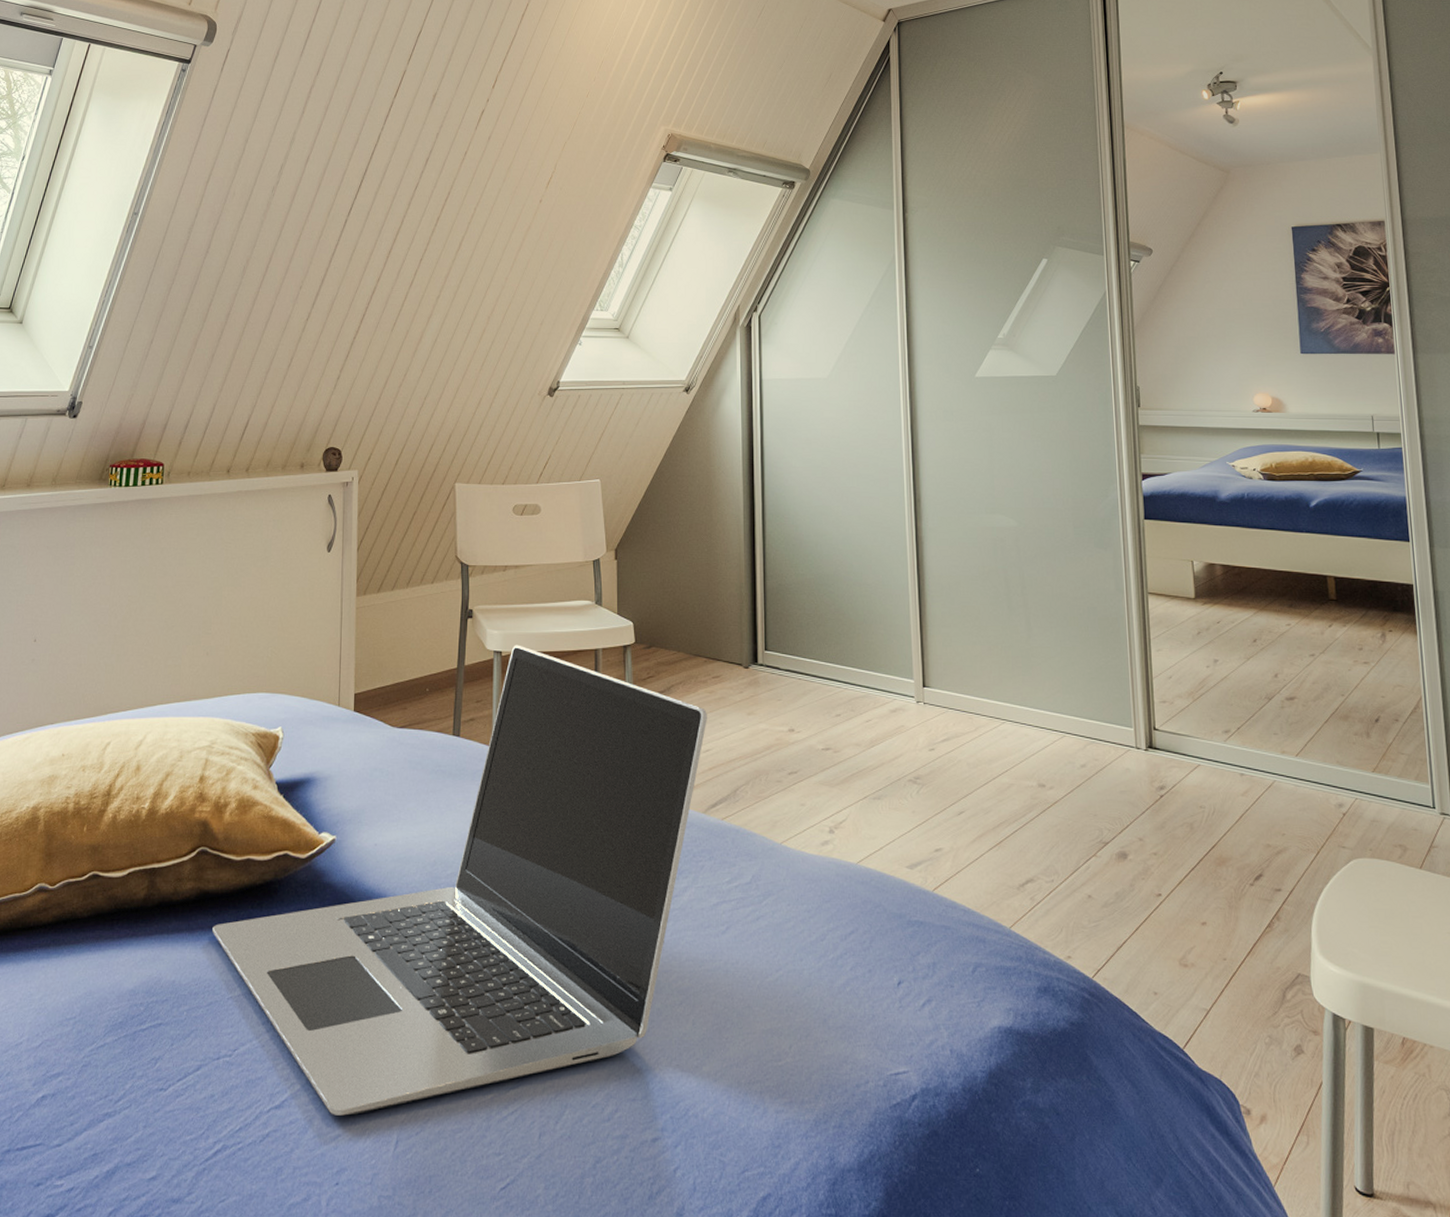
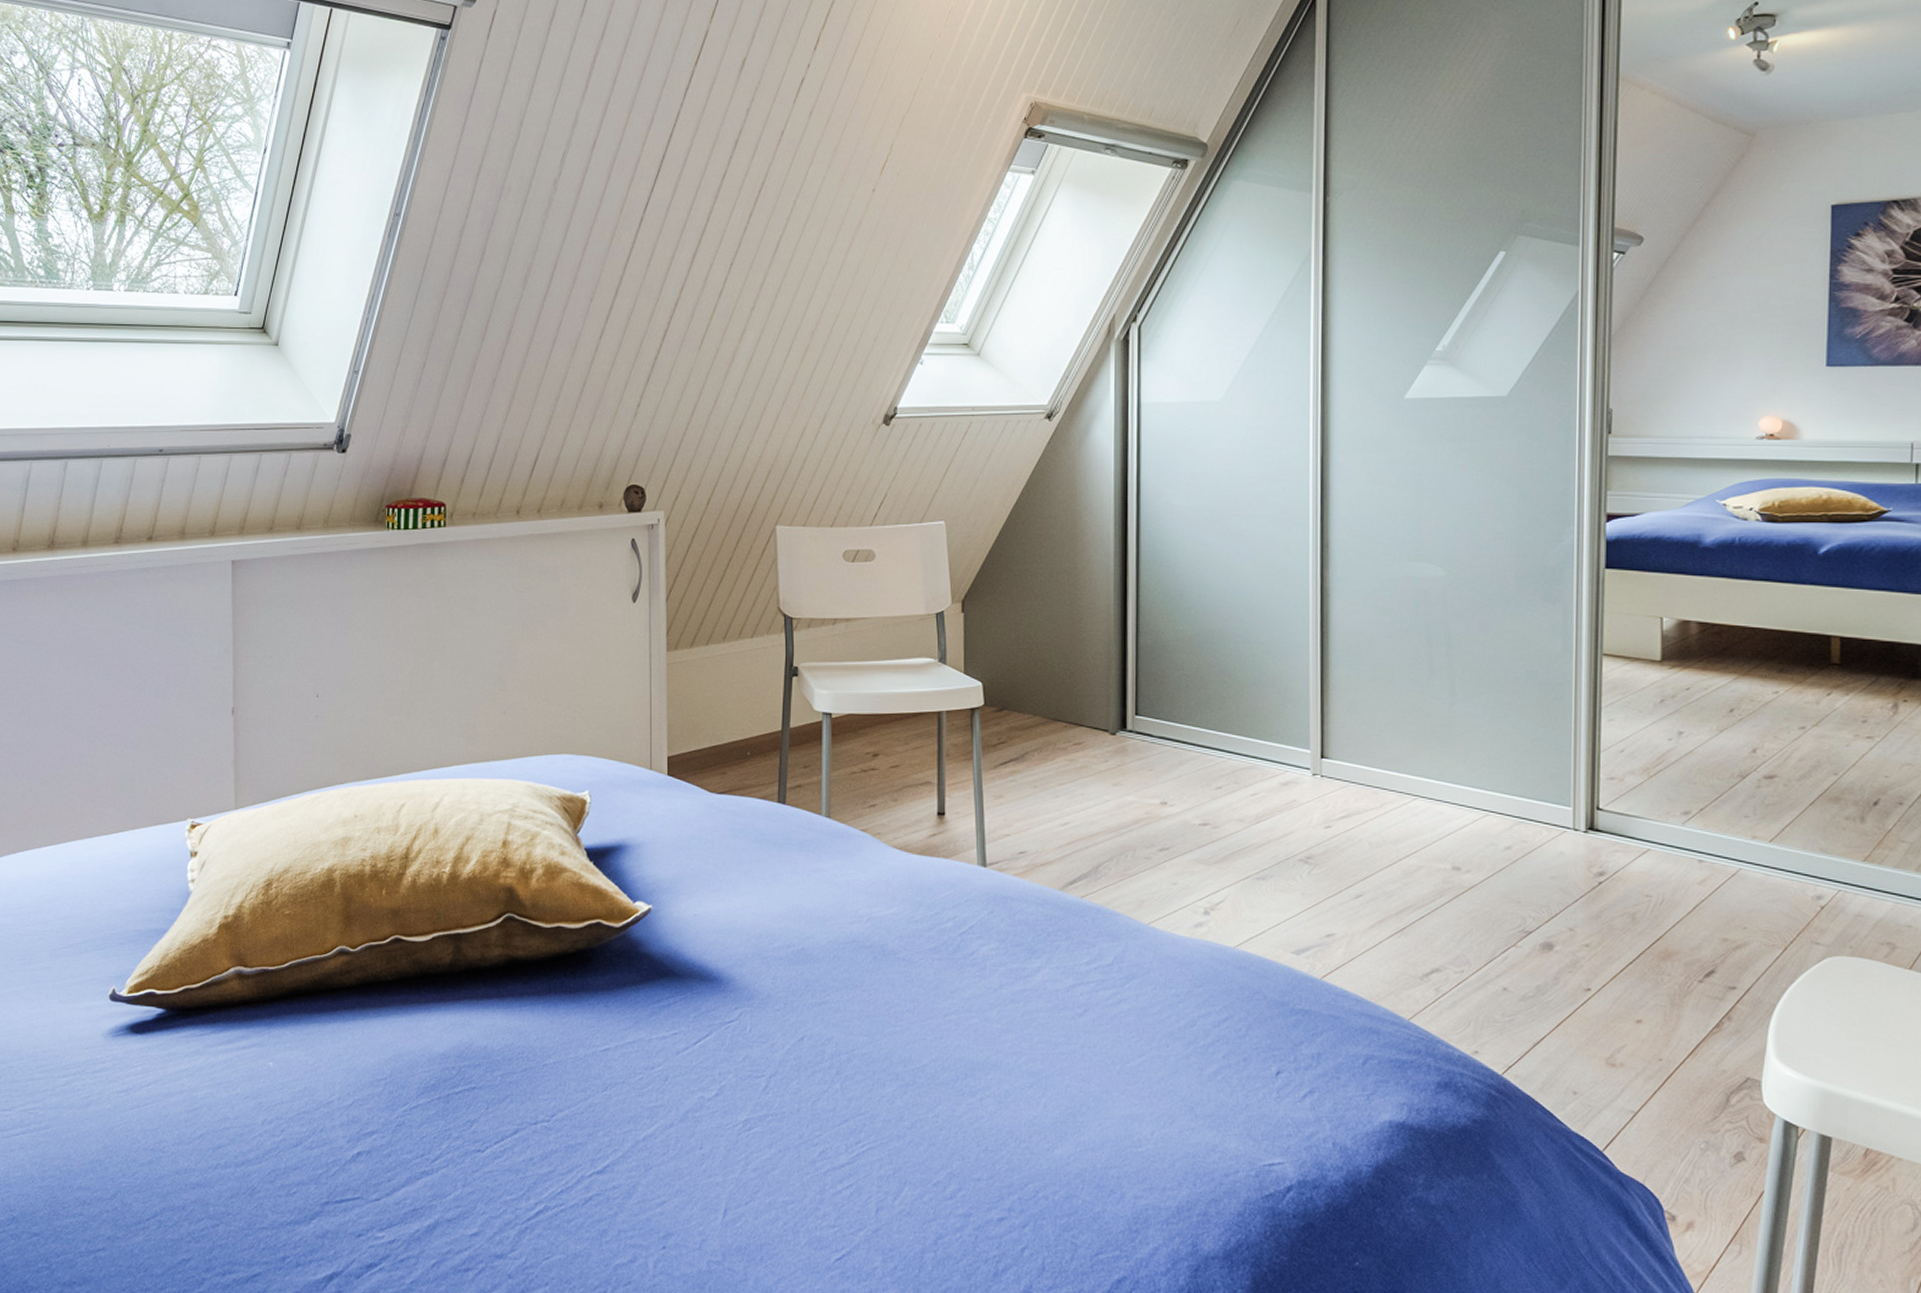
laptop: present [212,644,707,1116] -> none [524,706,1066,1183]

